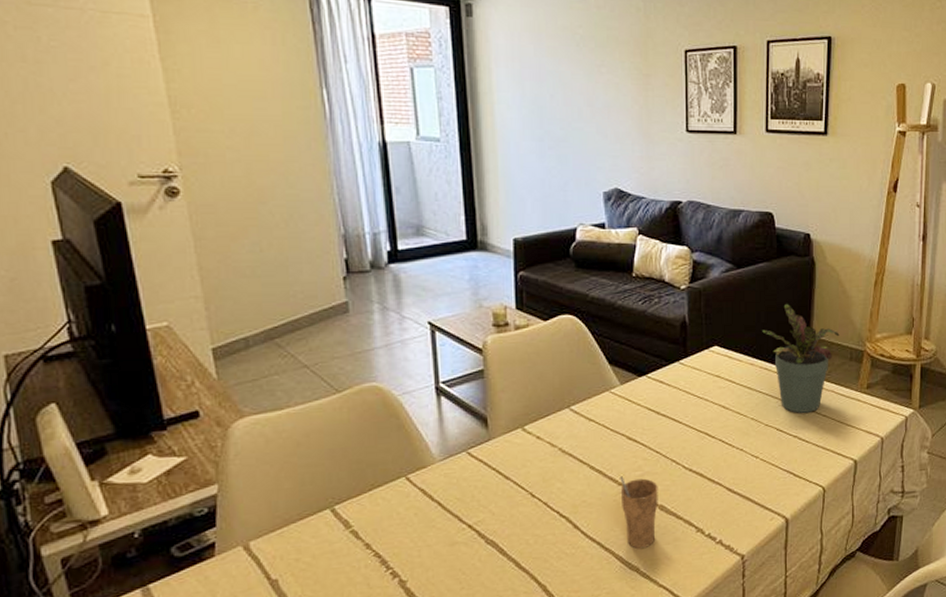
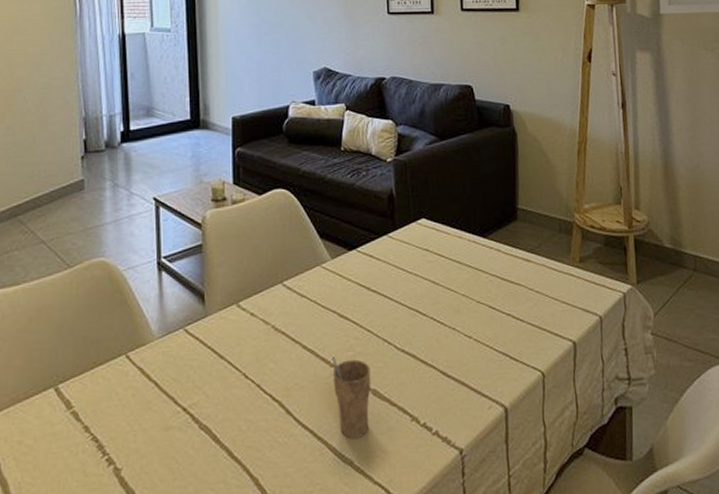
potted plant: present [762,303,840,413] -> none [468,174,547,289]

